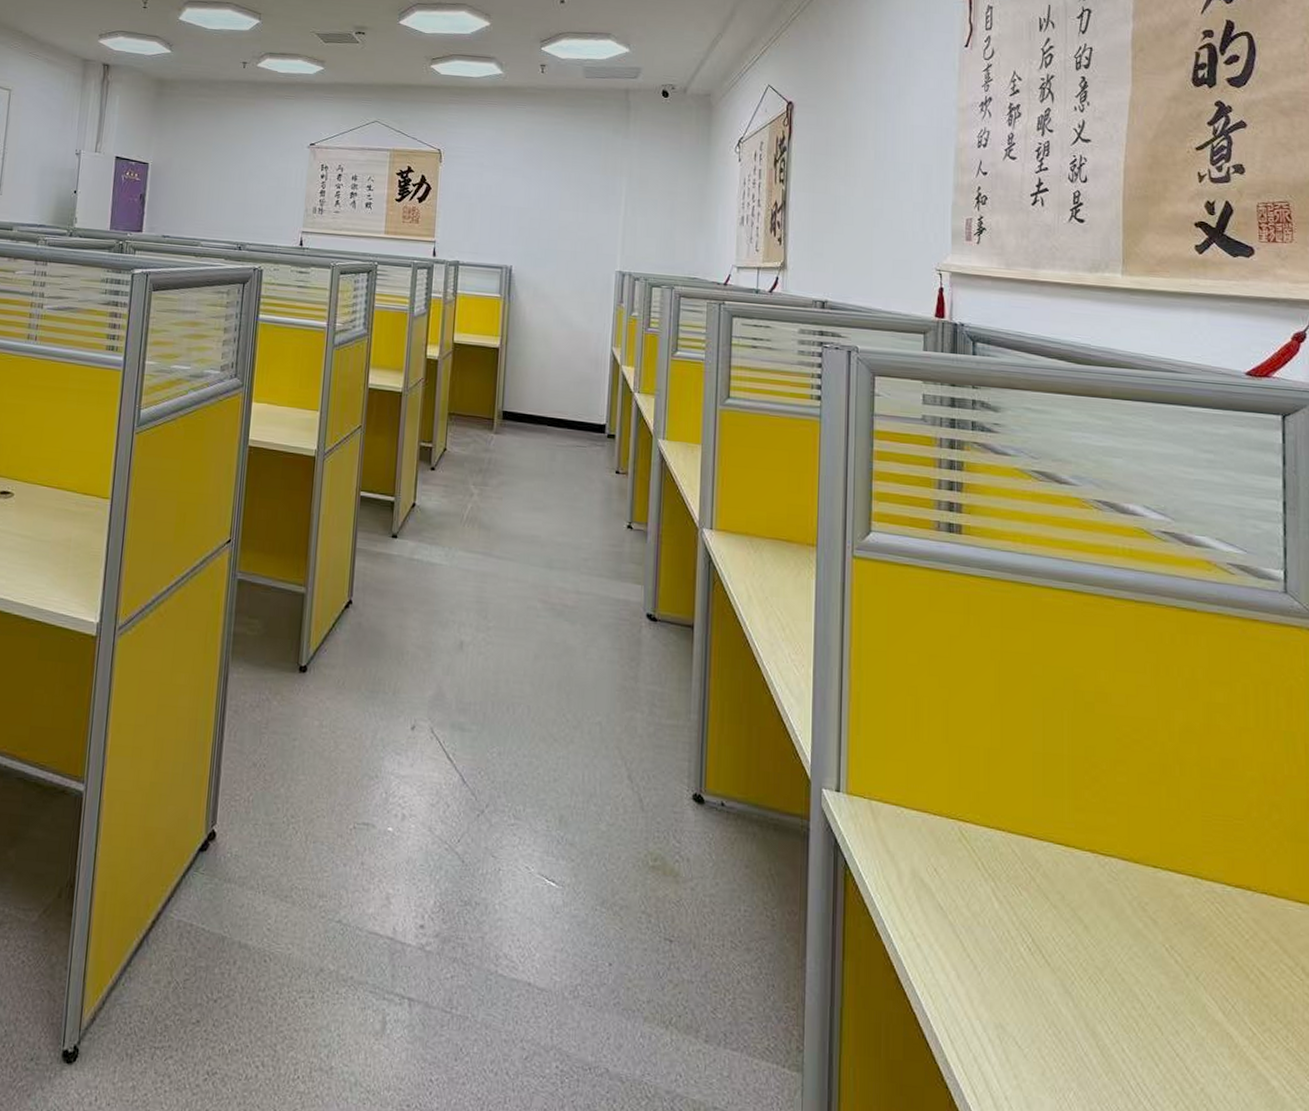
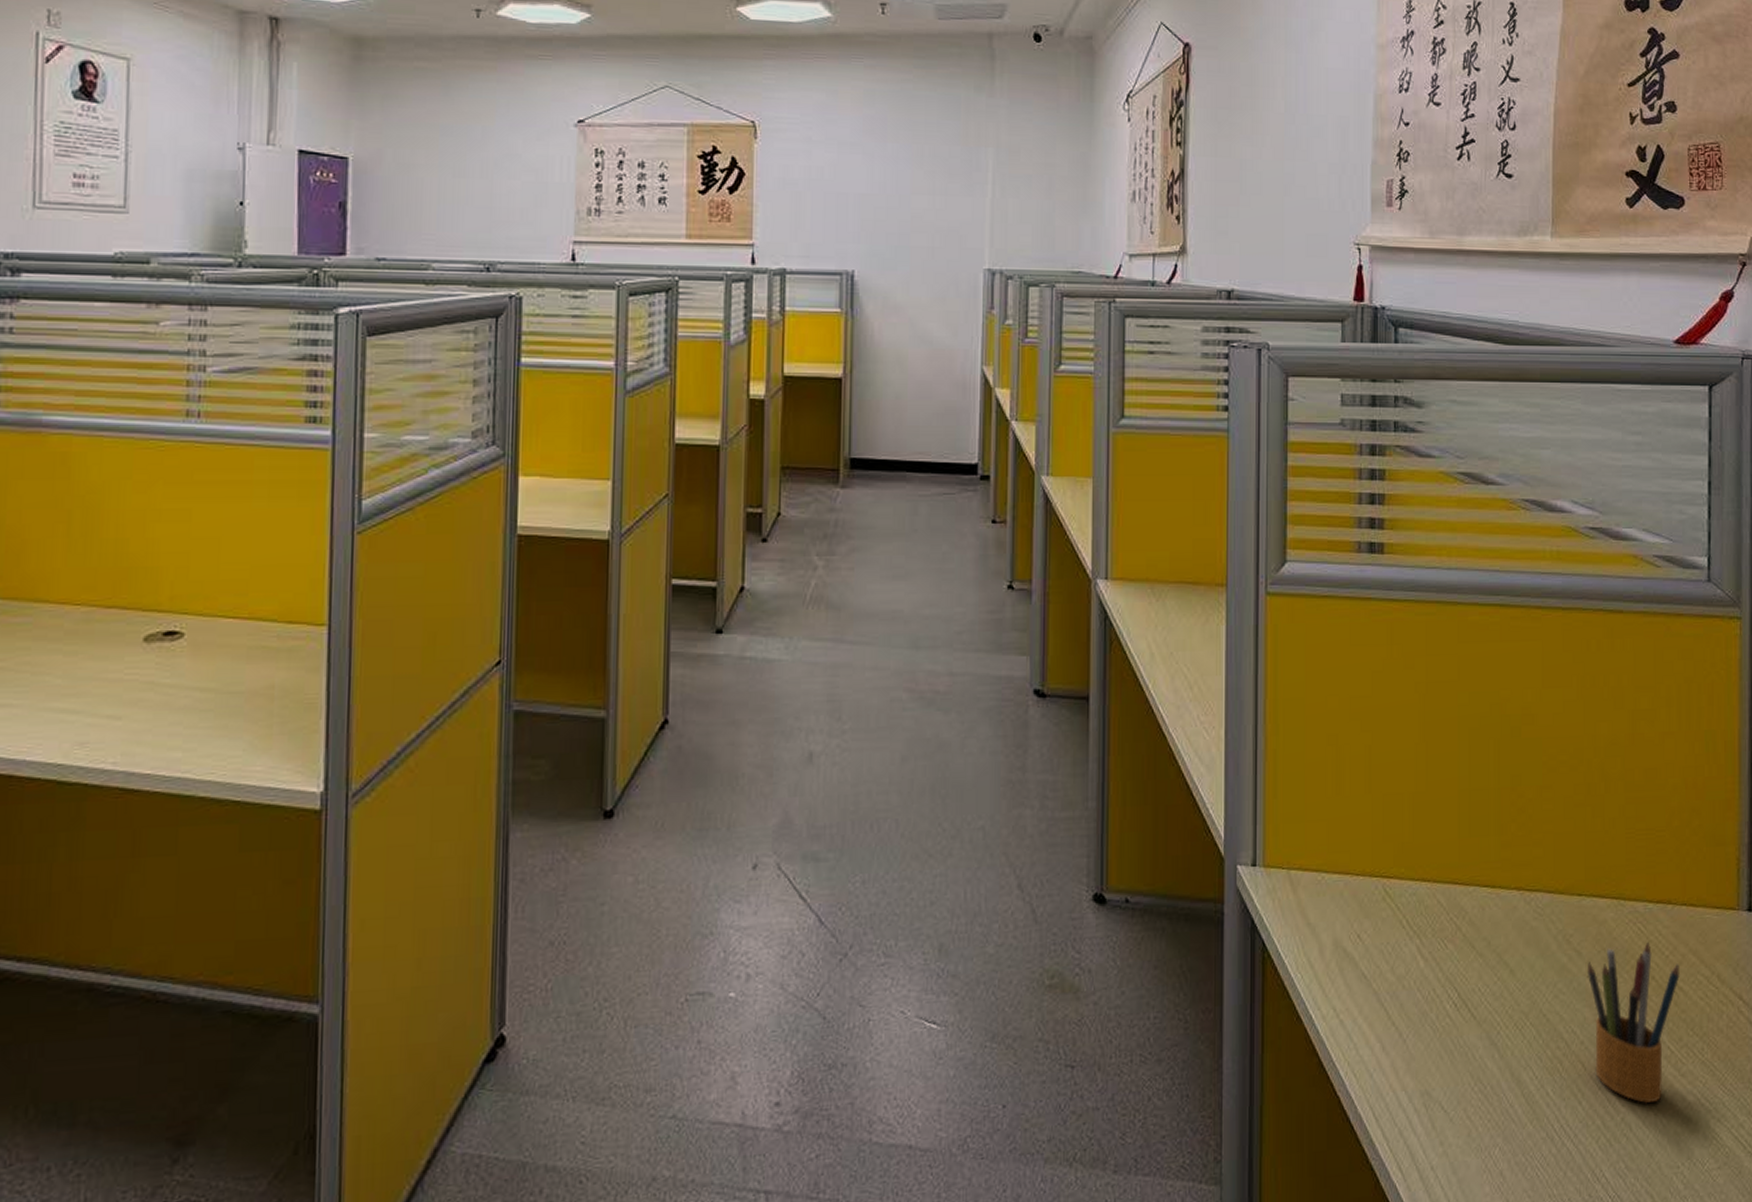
pencil box: none [1163,922,1261,1080] -> present [1587,941,1680,1104]

